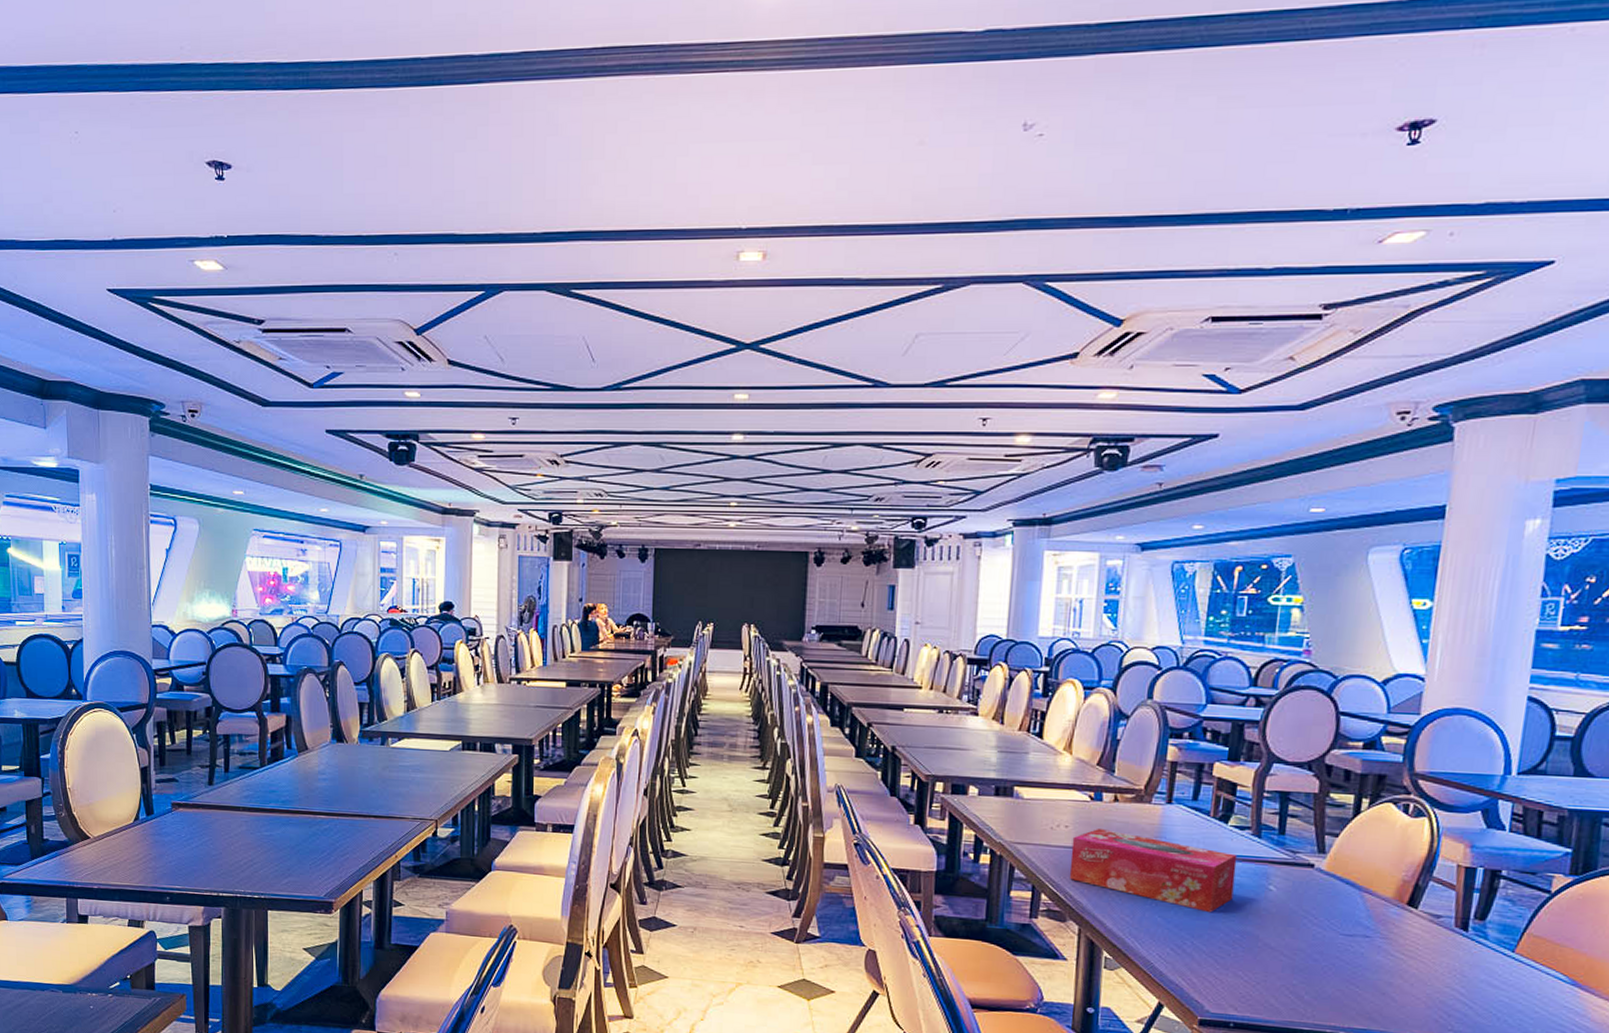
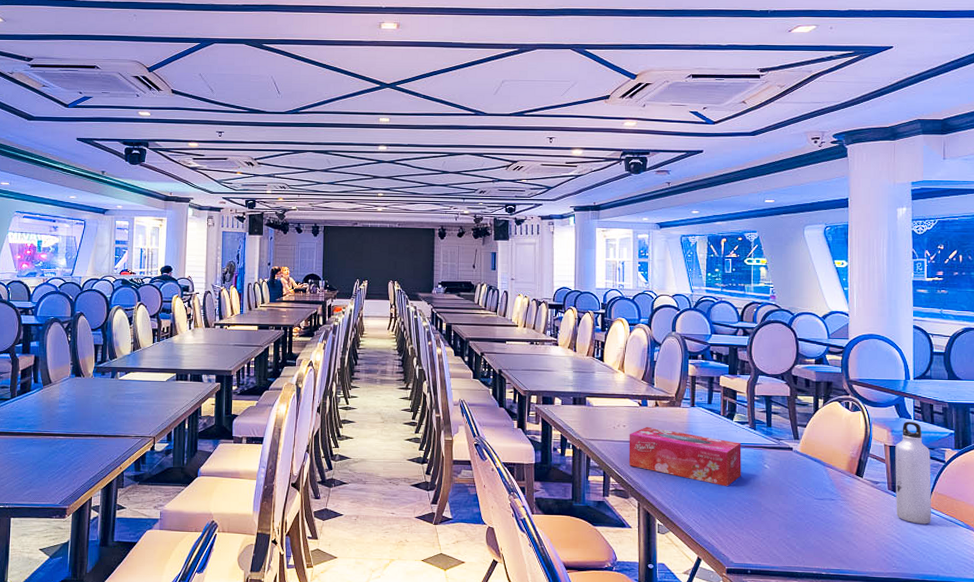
water bottle: none [1463,833,1530,976] -> present [895,421,931,524]

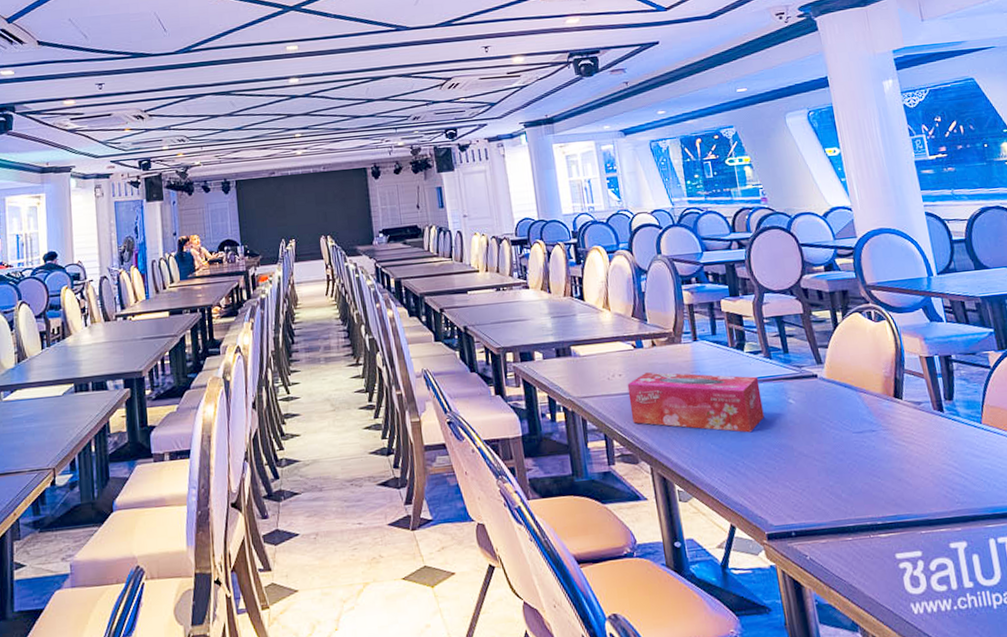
water bottle: present [895,421,931,524] -> none [931,324,989,447]

